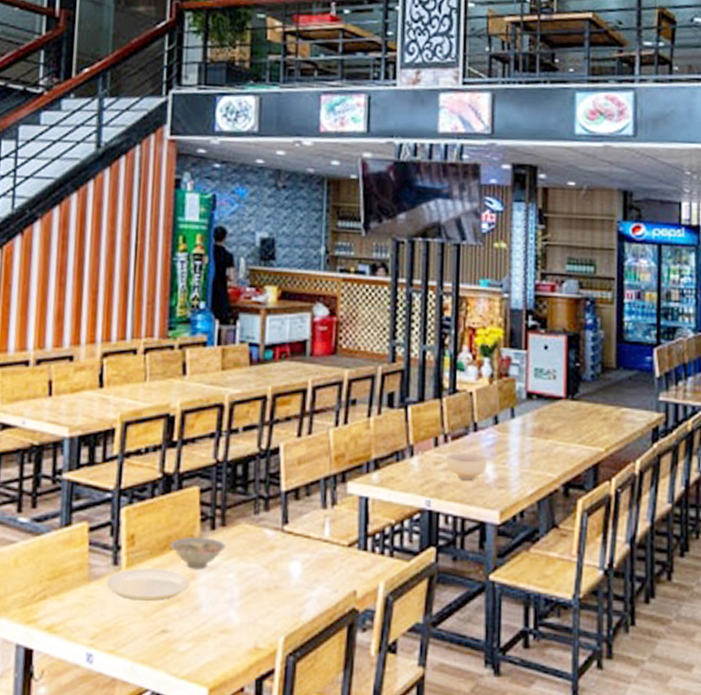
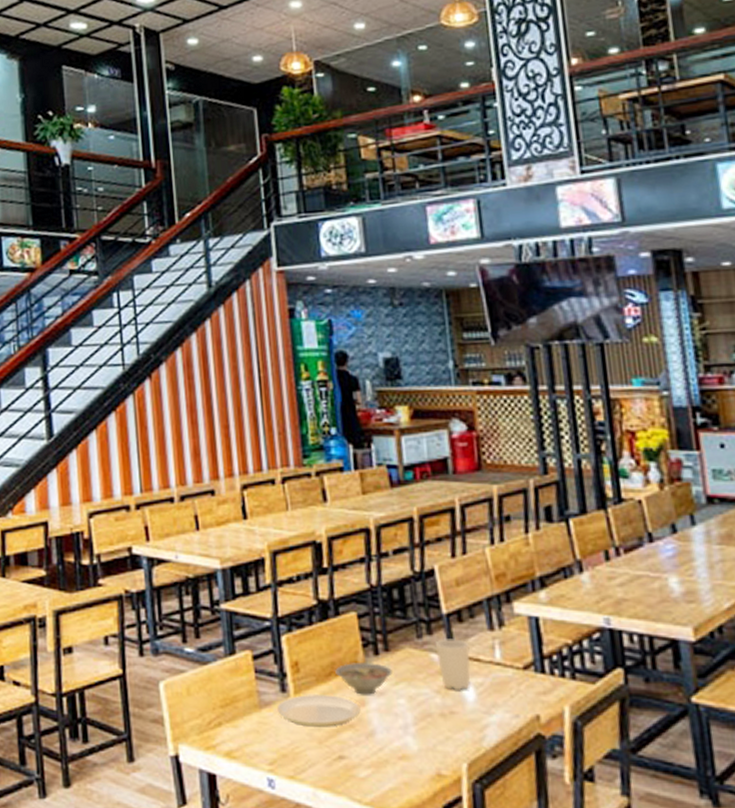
cup: none [270,515,302,567] -> present [435,639,471,691]
bowl: present [446,453,488,480] -> none [621,566,671,595]

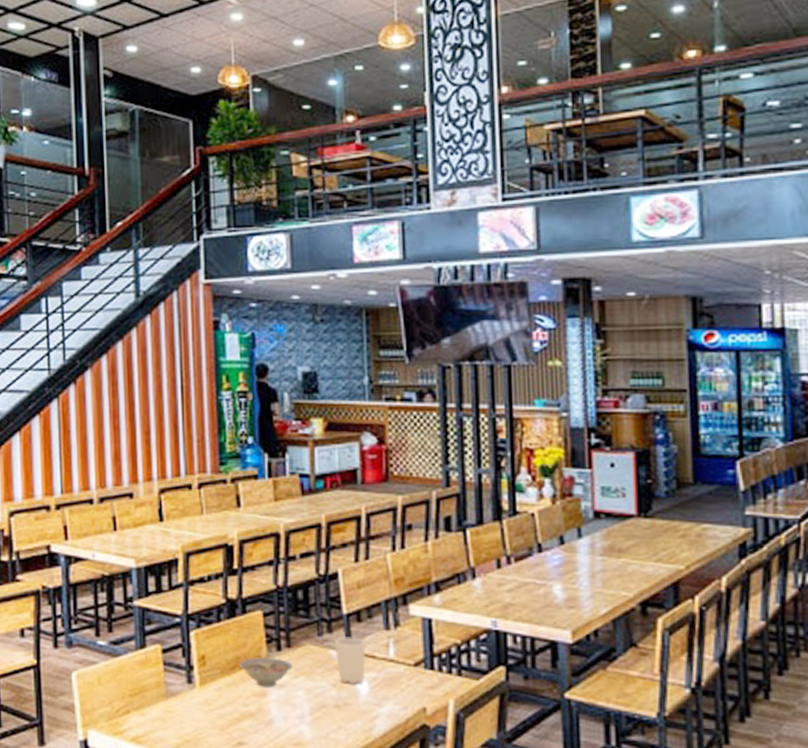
plate: present [277,695,361,727] -> none [183,686,261,716]

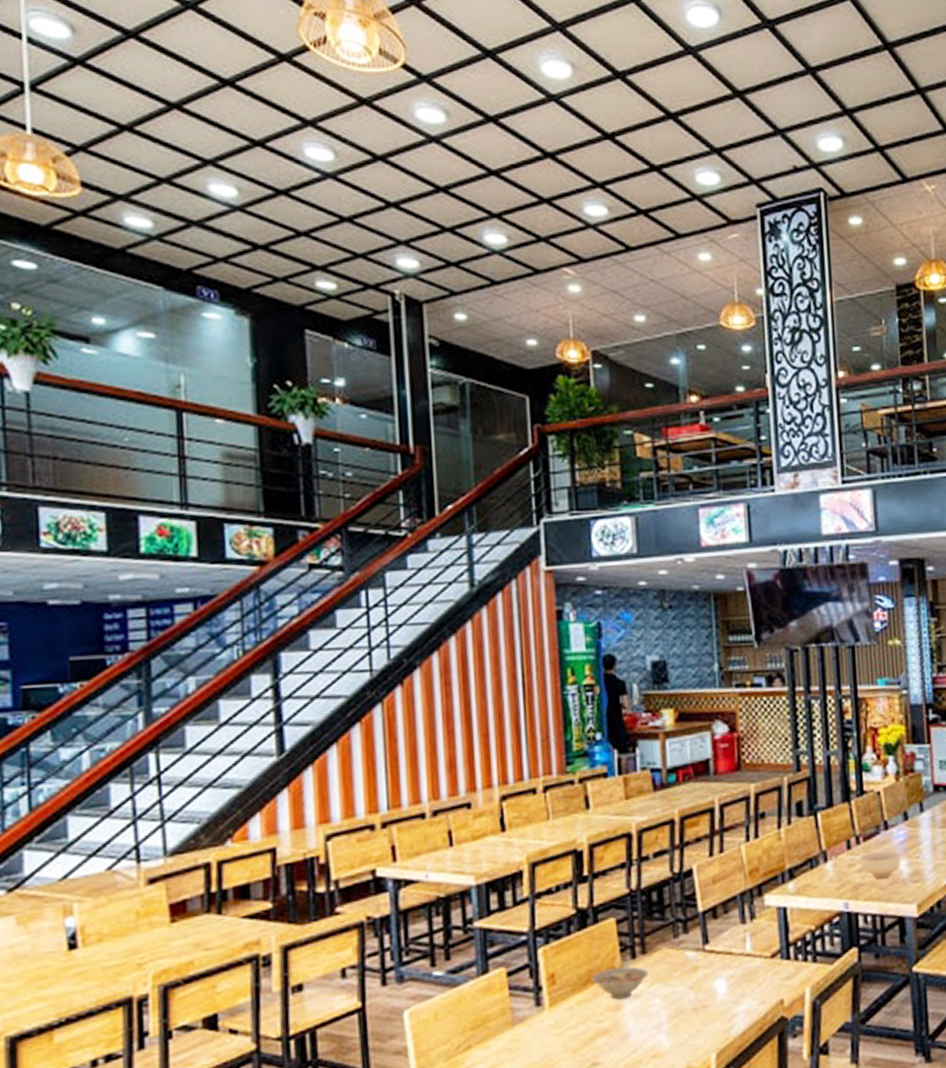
cup: present [334,637,366,685] -> none [690,935,723,985]
bowl: none [510,574,555,601] -> present [860,851,901,879]

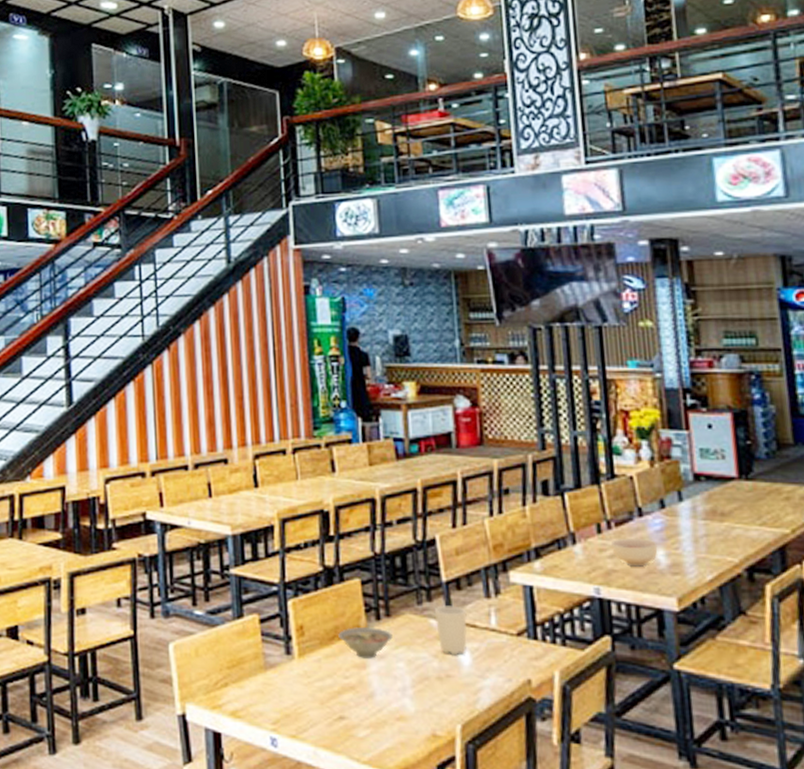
cup: none [690,935,723,985] -> present [434,605,468,656]

